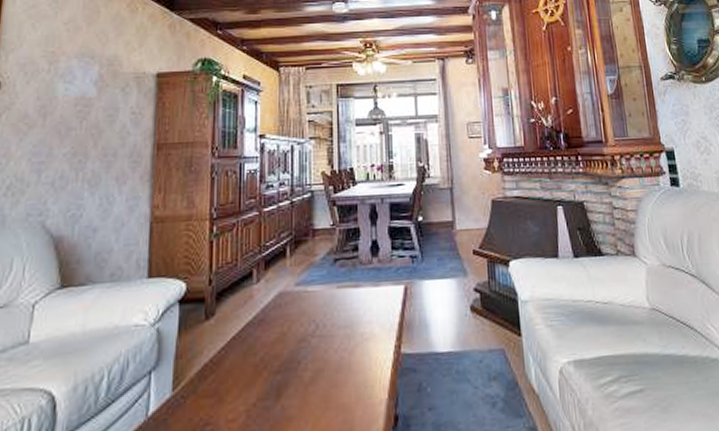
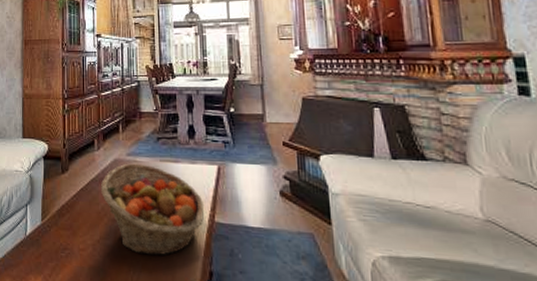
fruit basket: none [260,294,390,412] -> present [101,163,205,256]

